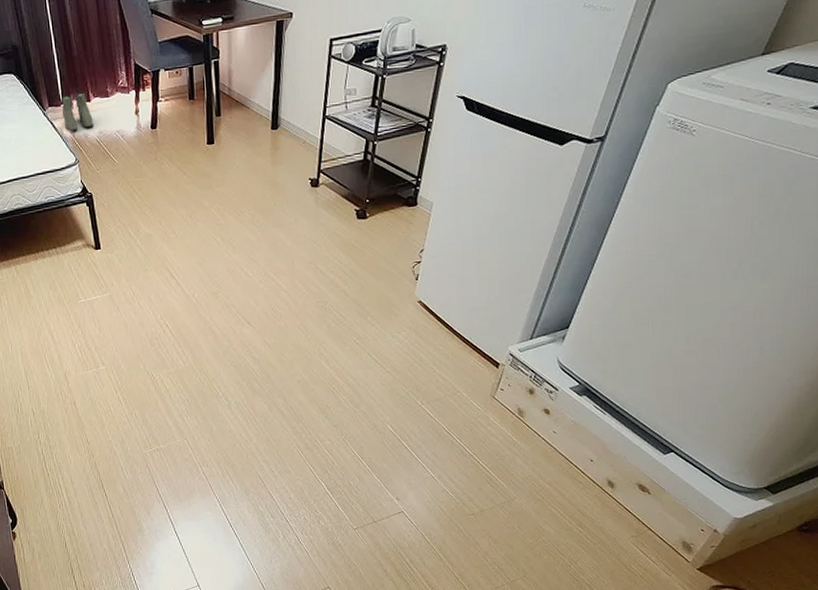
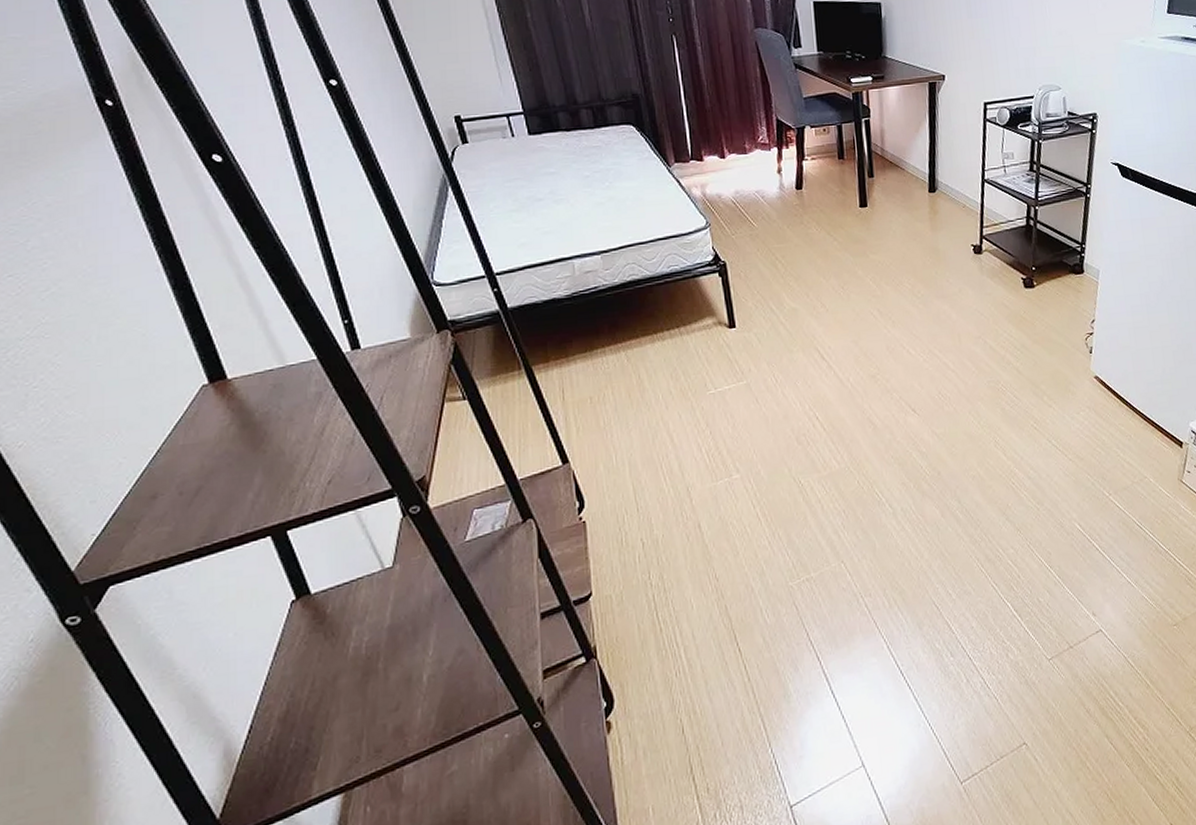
boots: present [61,91,93,131] -> none [690,147,728,190]

